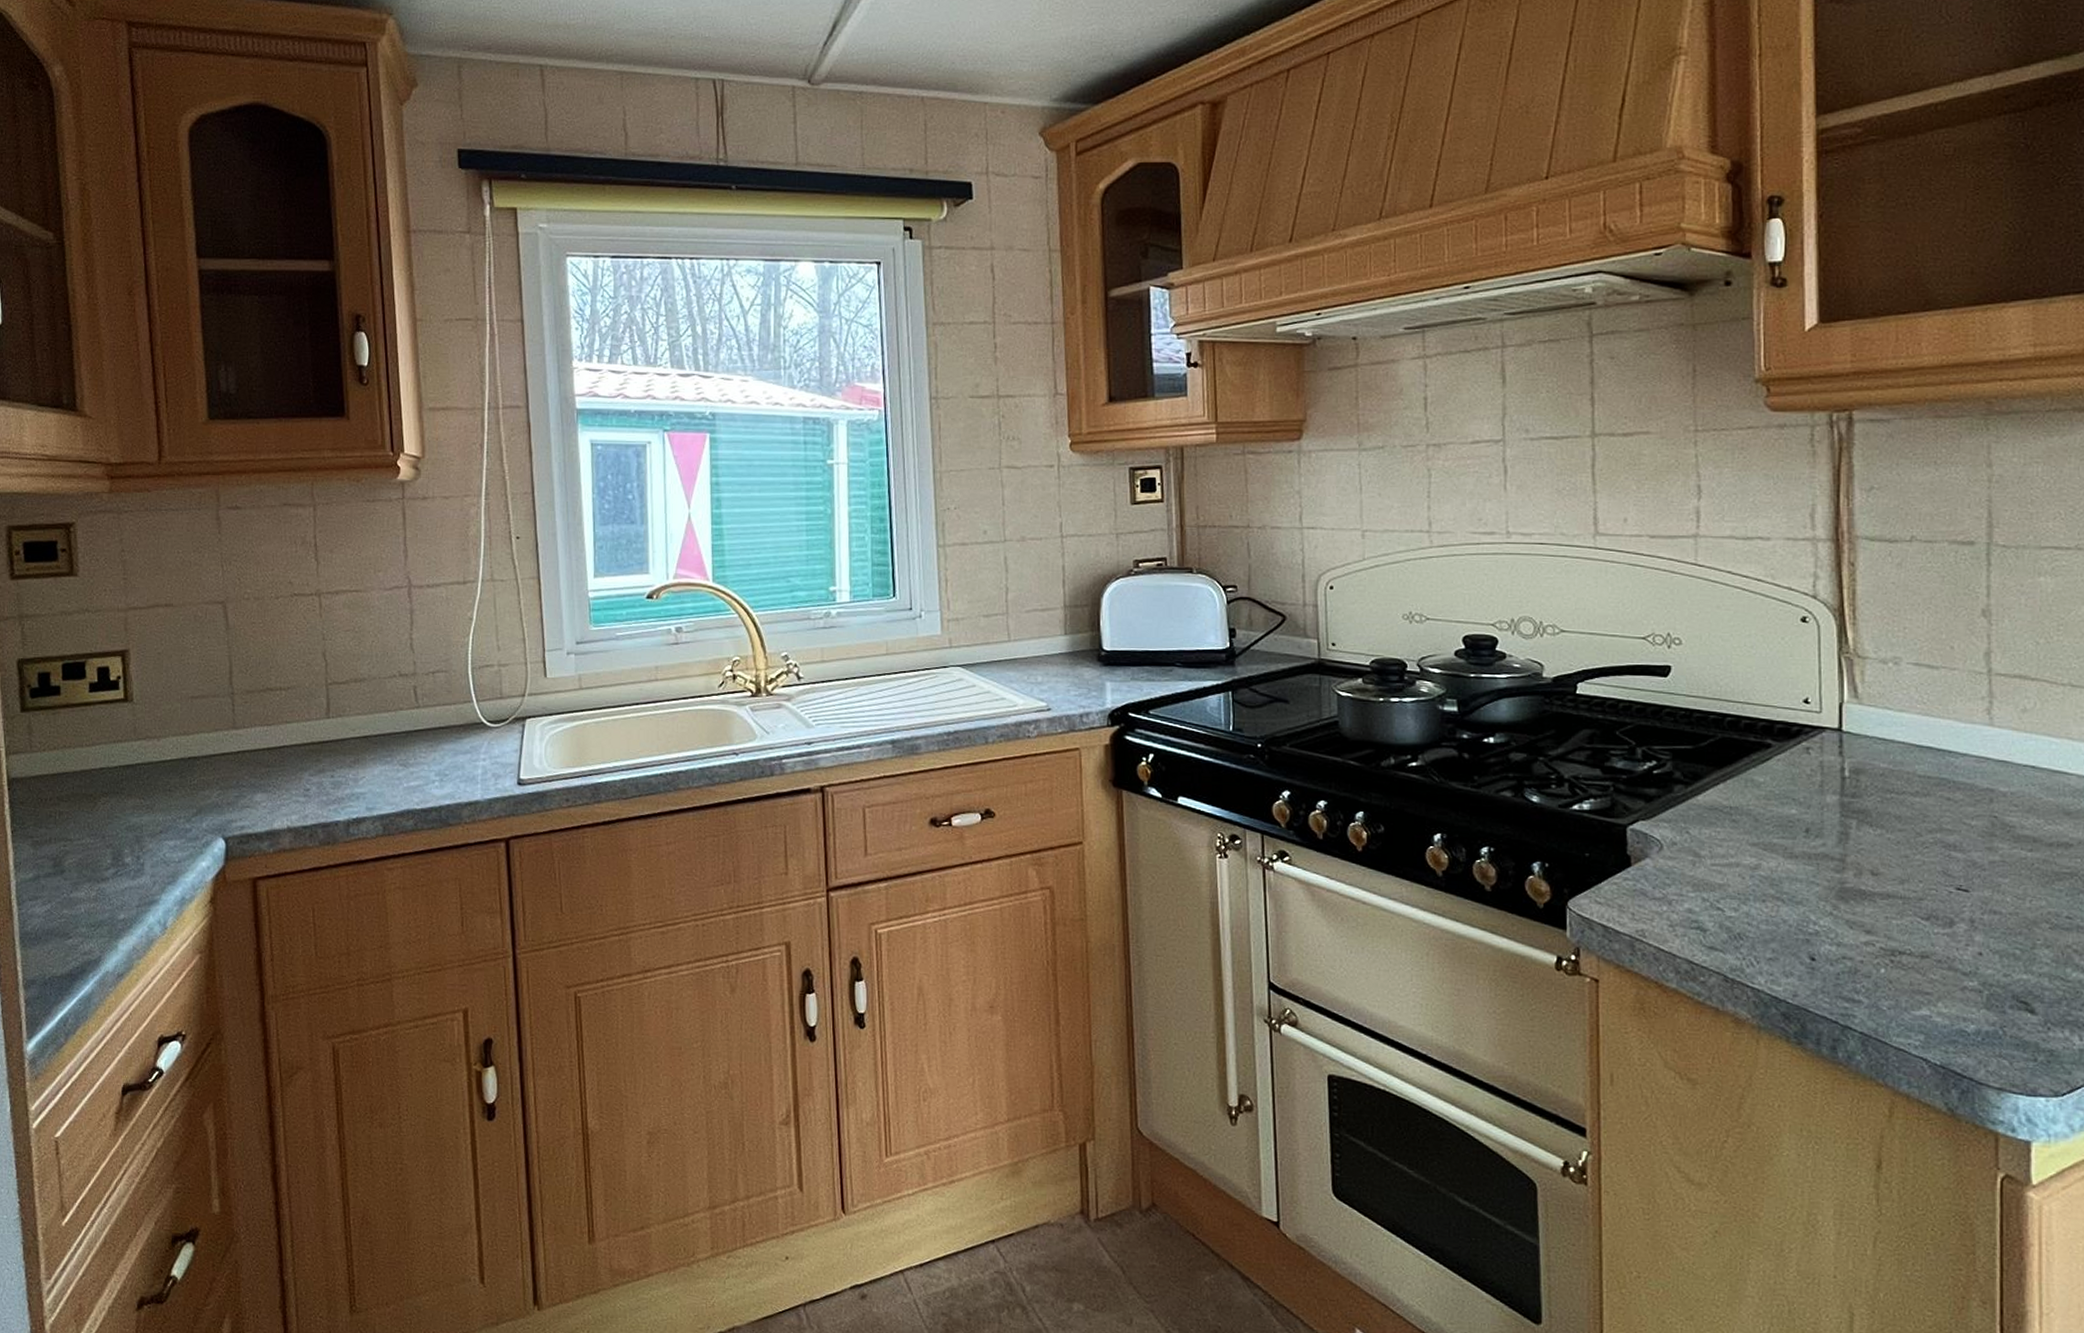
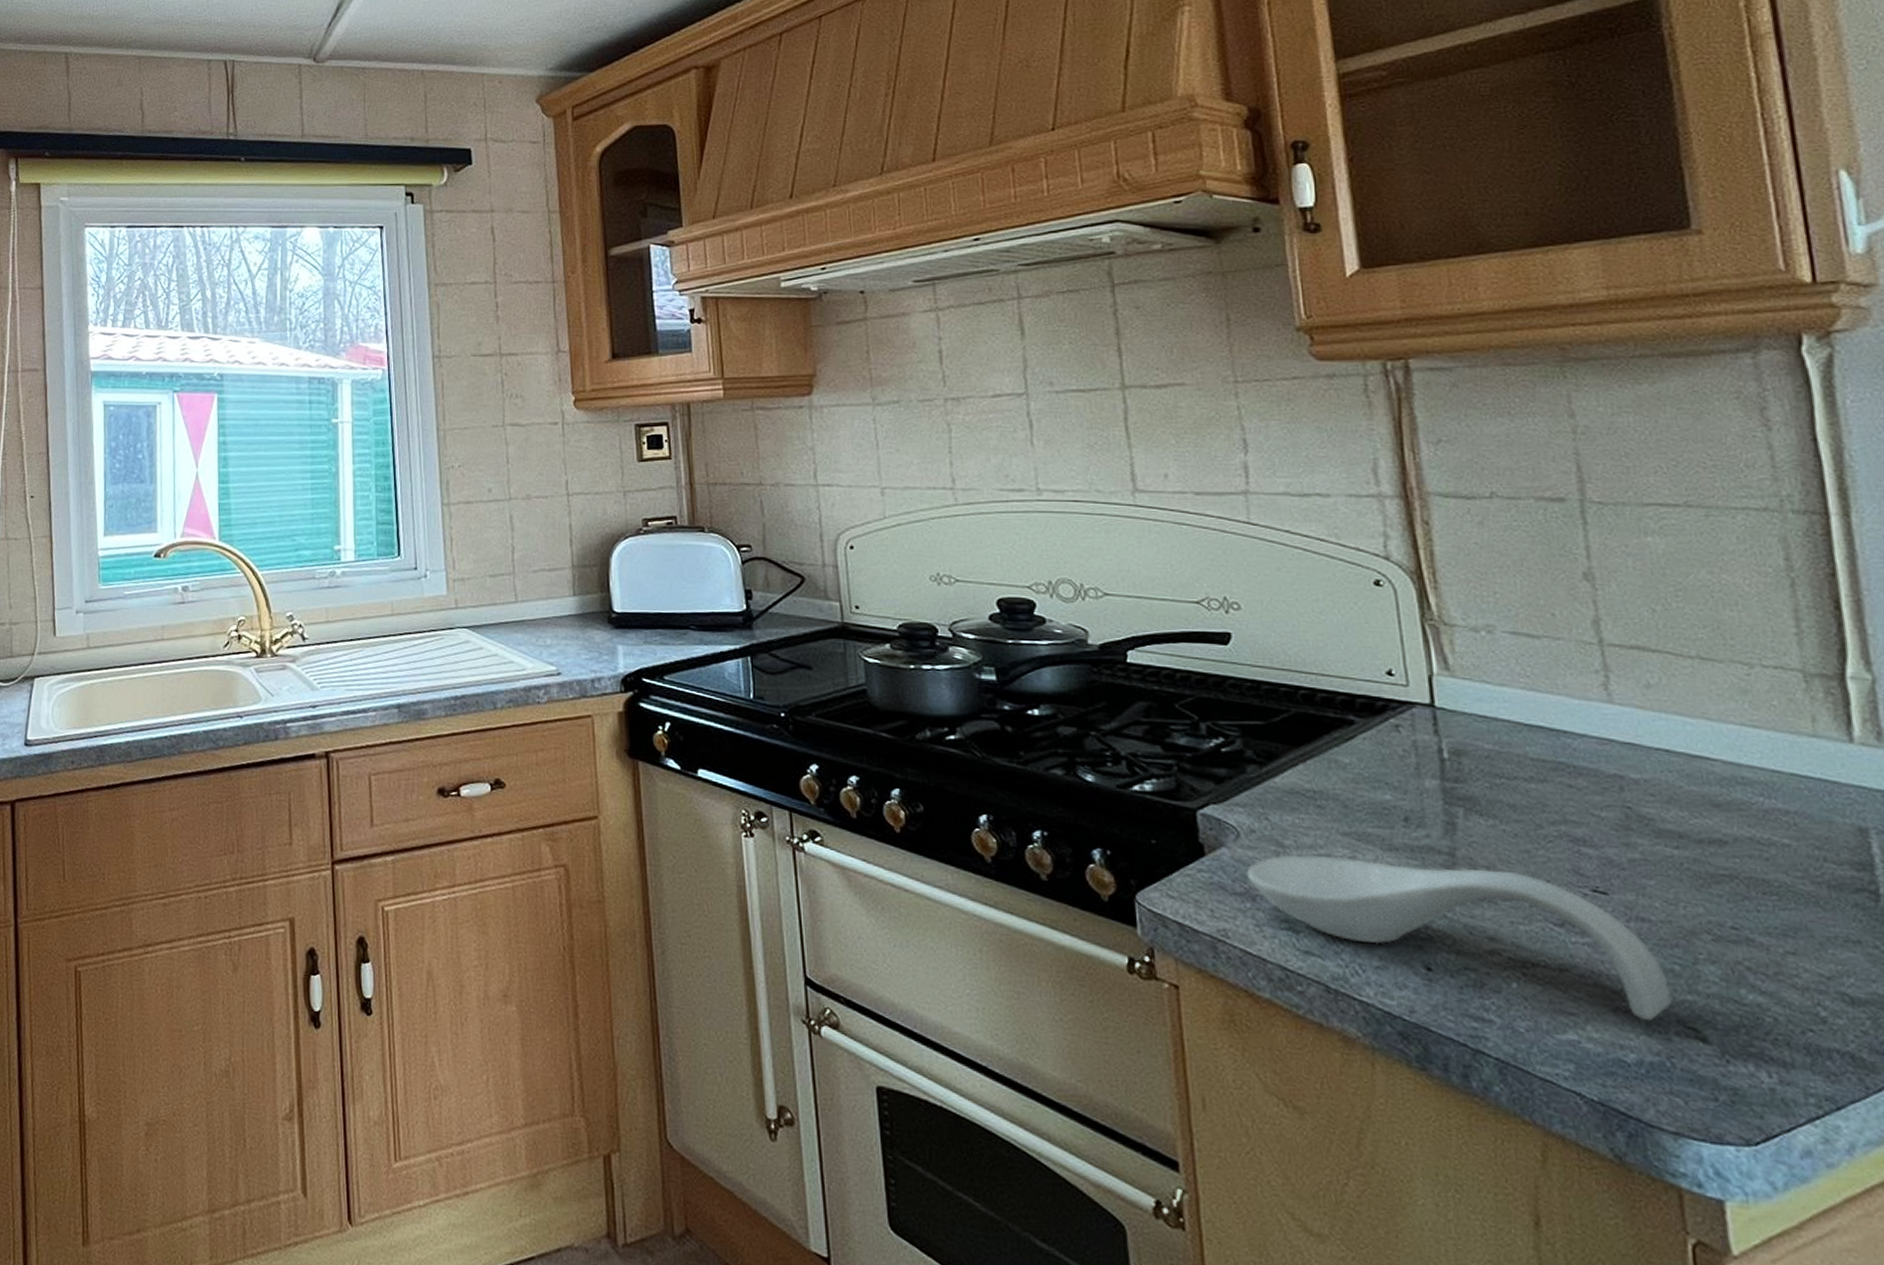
spoon rest: none [1665,863,2011,996] -> present [1246,854,1673,1020]

